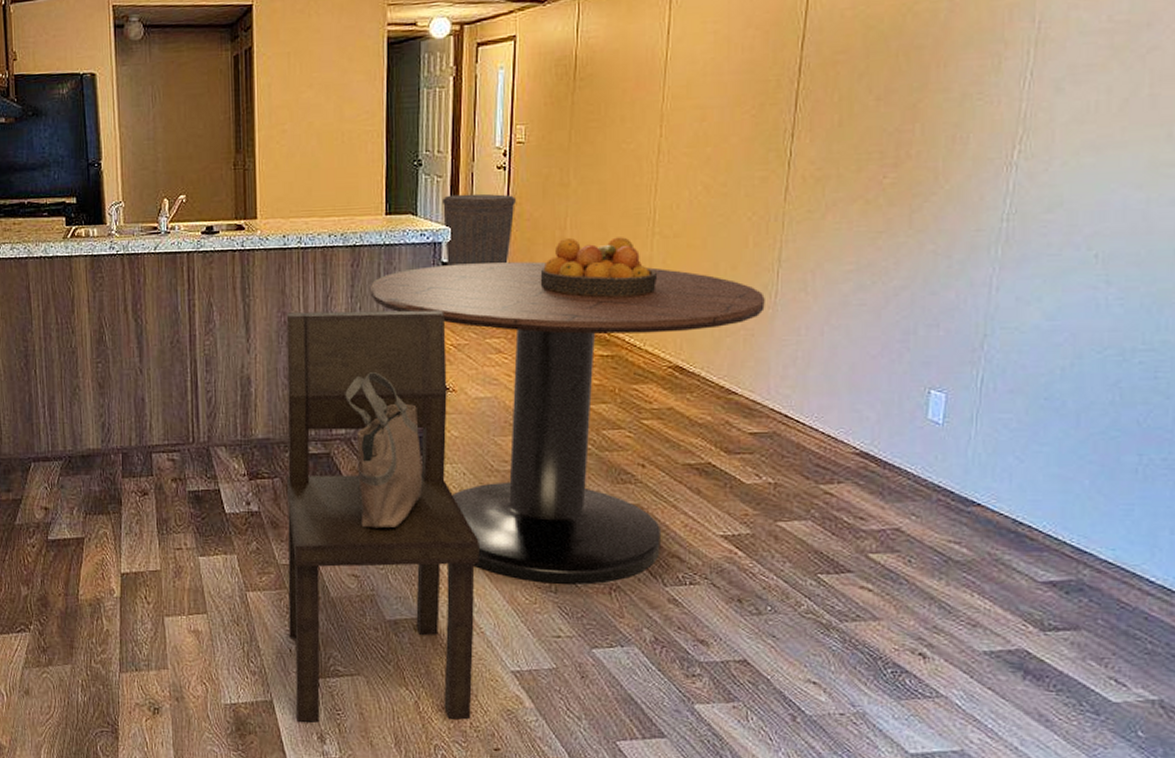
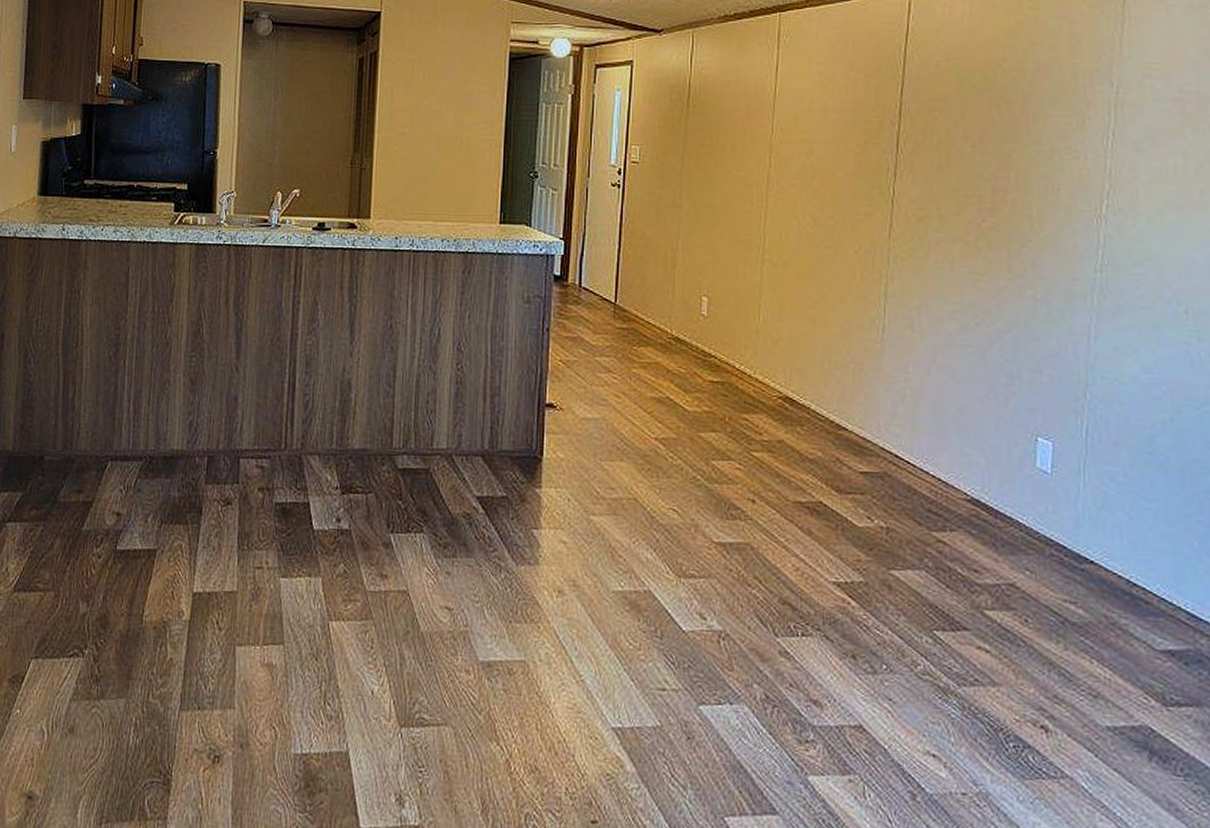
dining chair: present [286,309,481,722] -> none [372,316,584,784]
tote bag: present [345,371,423,529] -> none [448,383,526,556]
dining table: present [371,261,765,584] -> none [481,277,873,630]
trash can: present [443,193,516,266] -> none [557,208,629,281]
fruit bowl: present [540,237,656,298] -> none [651,258,766,323]

